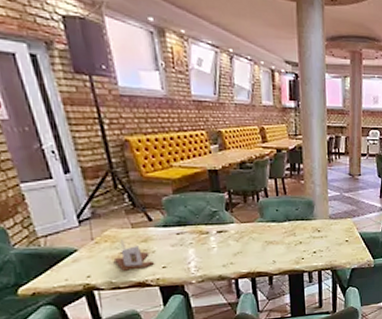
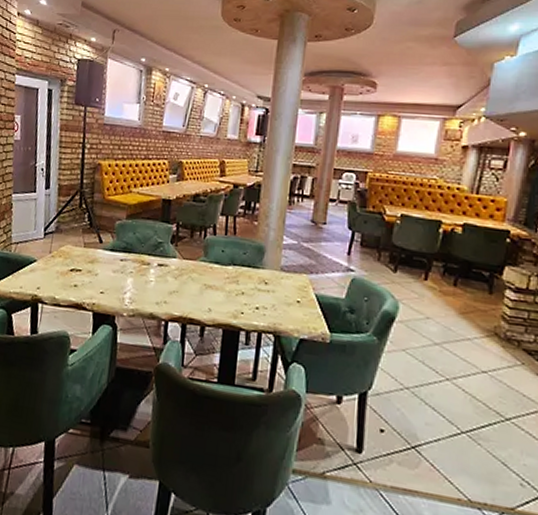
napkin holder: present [113,239,155,271] -> none [61,257,95,290]

